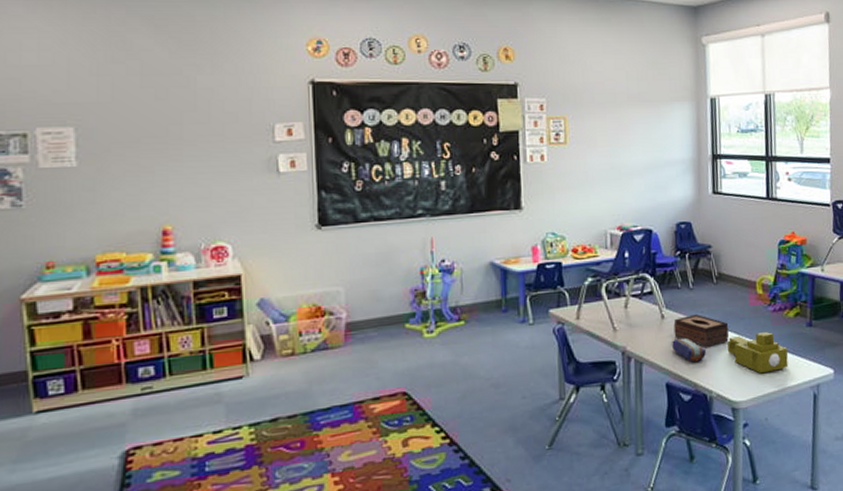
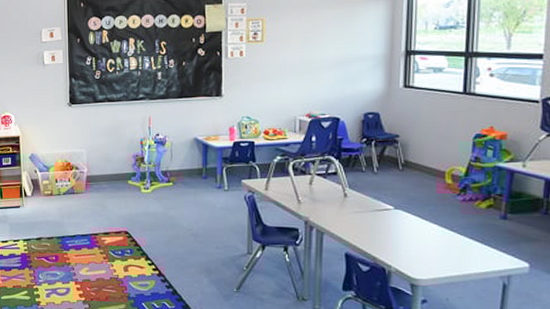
pencil case: present [672,338,706,363] -> none [353,215,387,239]
tissue box: present [673,315,730,348] -> none [356,197,413,227]
toy blocks: present [727,331,788,374] -> none [410,218,477,257]

